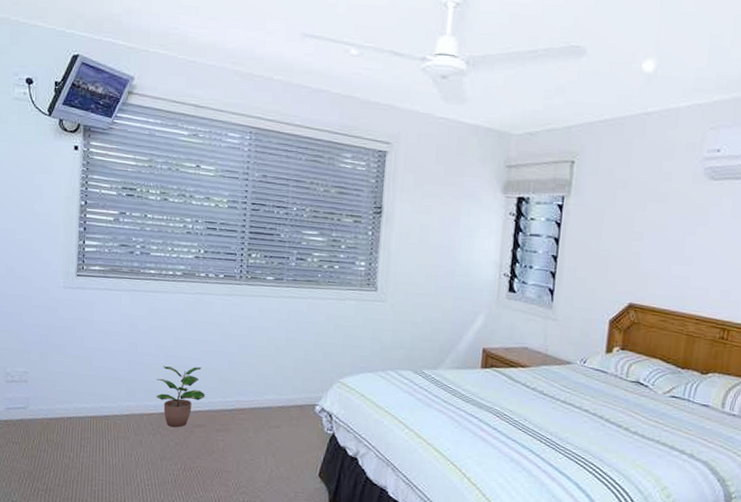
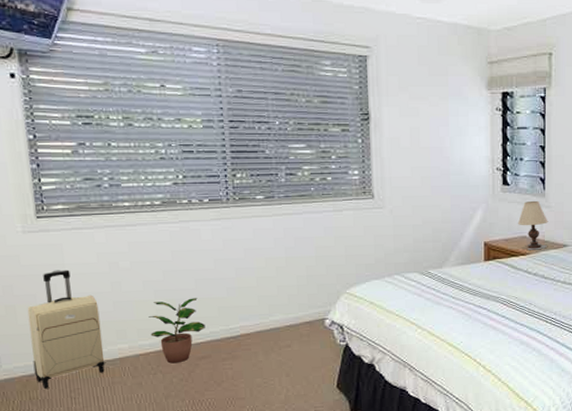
suitcase: none [54,325,116,433] -> present [27,269,105,389]
table lamp: none [520,311,553,364] -> present [517,200,548,250]

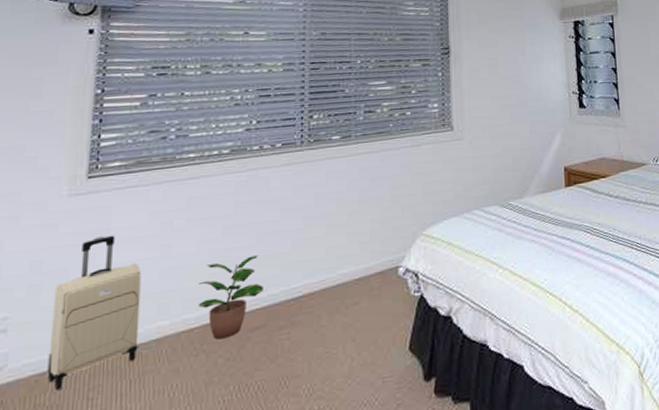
table lamp: present [517,200,548,250] -> none [595,121,626,172]

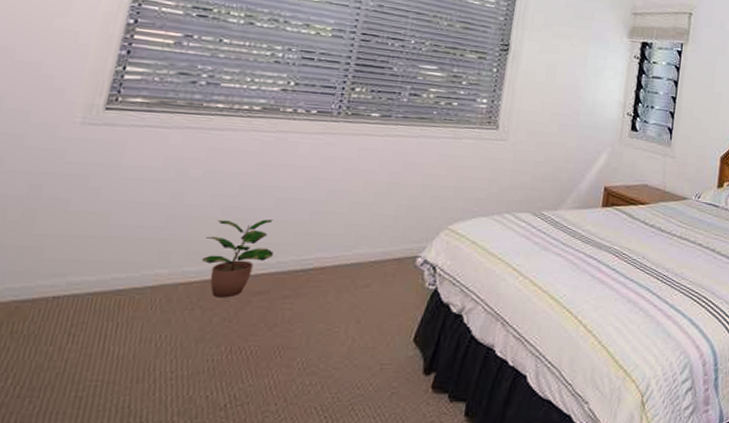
suitcase: present [47,235,142,390] -> none [30,171,147,320]

